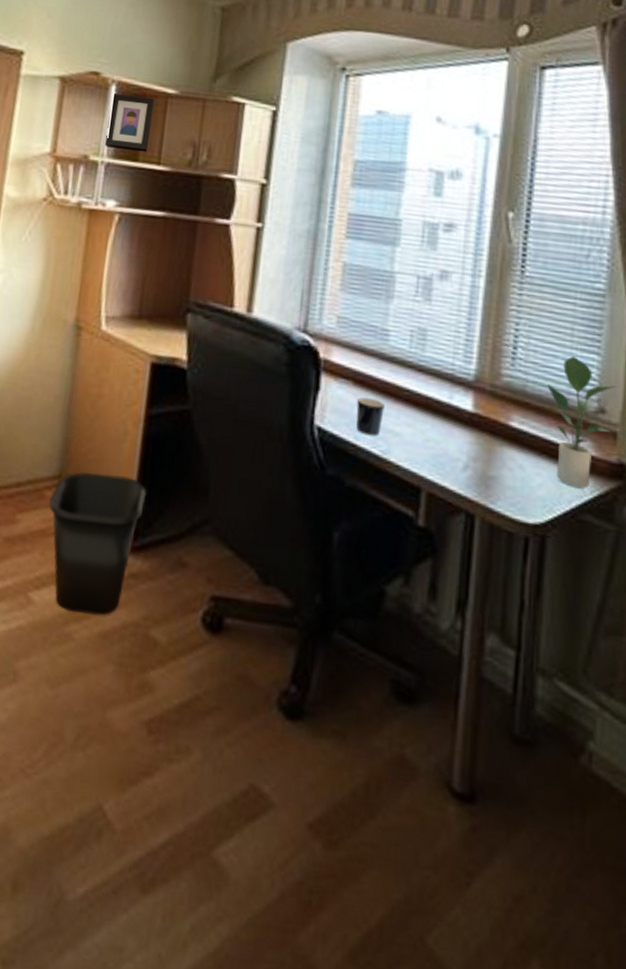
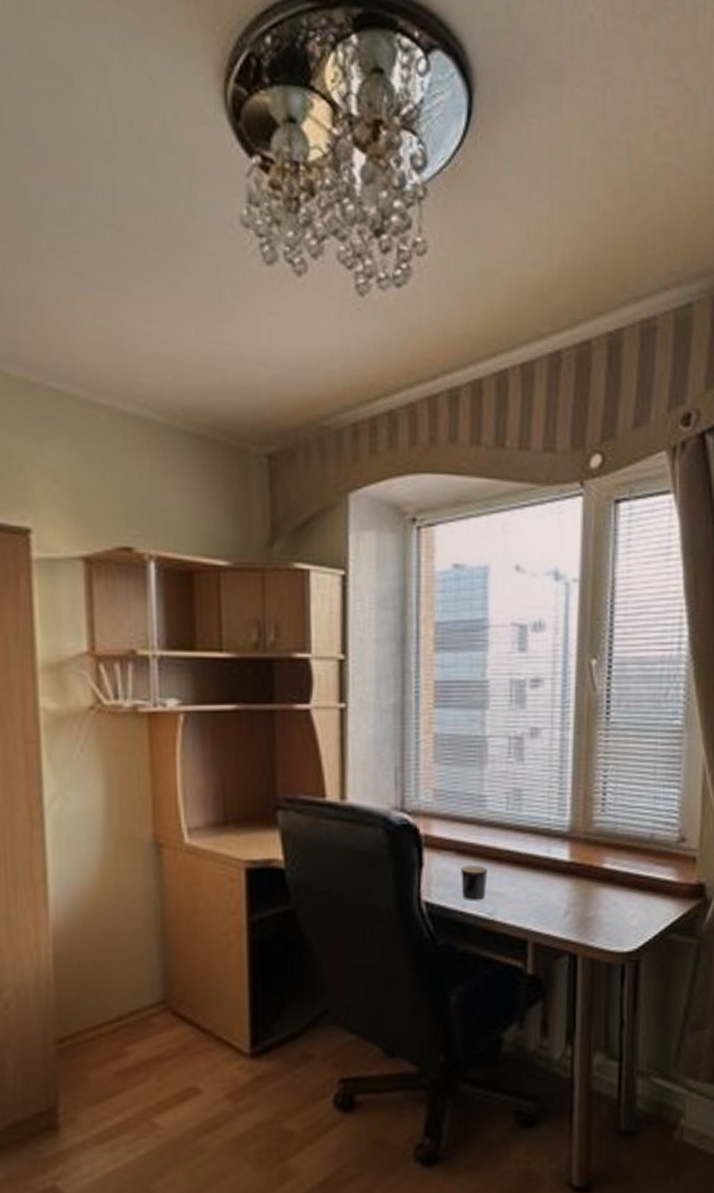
waste bin: present [47,472,147,615] -> none [157,987,261,1127]
picture frame: present [105,94,155,153] -> none [152,572,206,639]
potted plant: present [547,356,616,489] -> none [635,793,695,913]

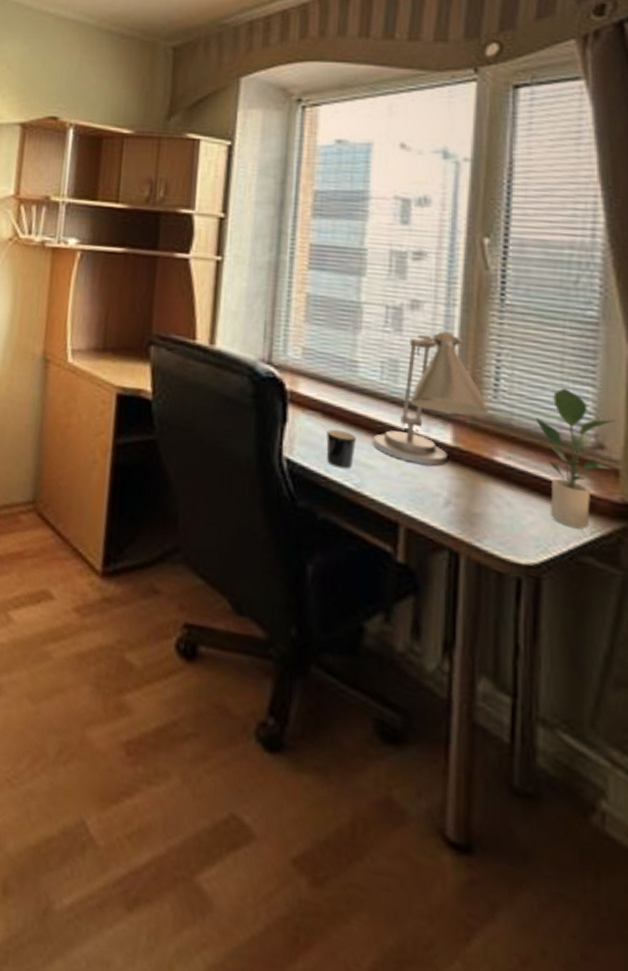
desk lamp: none [502,756,598,883] -> present [372,332,489,466]
potted plant: none [635,793,695,913] -> present [535,388,616,530]

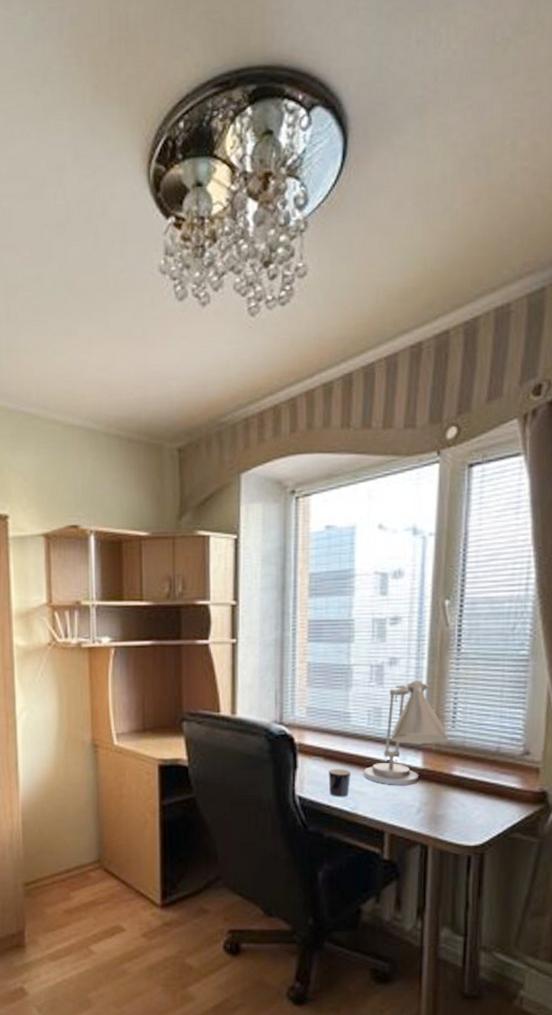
potted plant: present [535,388,616,530] -> none [482,713,539,815]

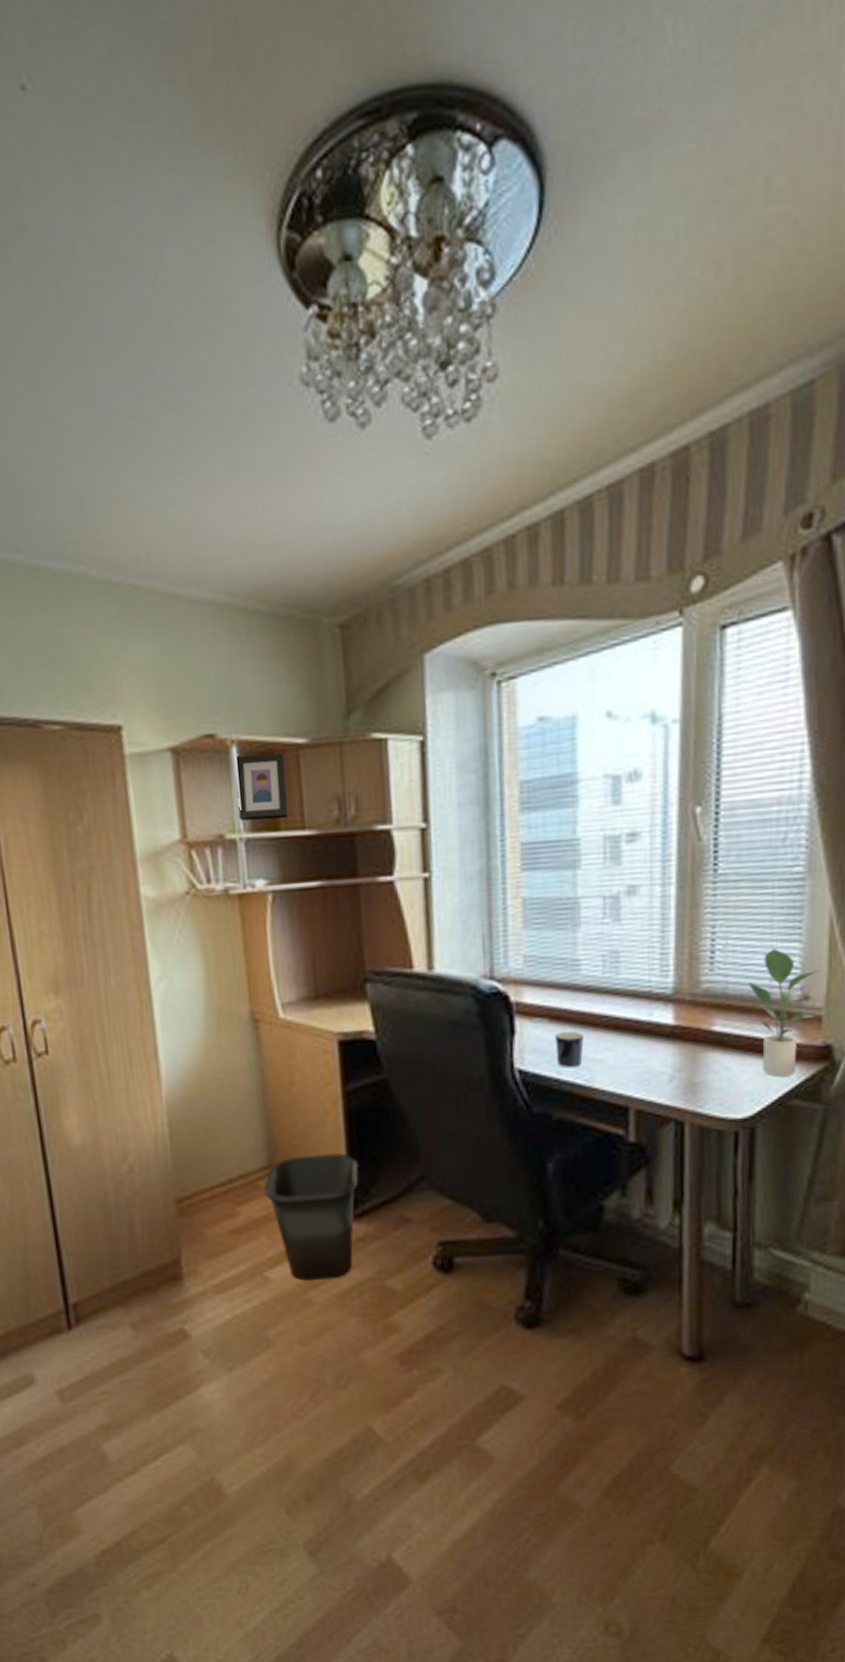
picture frame: none [92,542,131,592] -> present [235,752,289,821]
waste bin: none [93,854,169,956] -> present [263,1153,359,1282]
desk lamp: present [363,681,449,785] -> none [599,913,706,1048]
potted plant: none [482,713,539,815] -> present [748,949,820,1077]

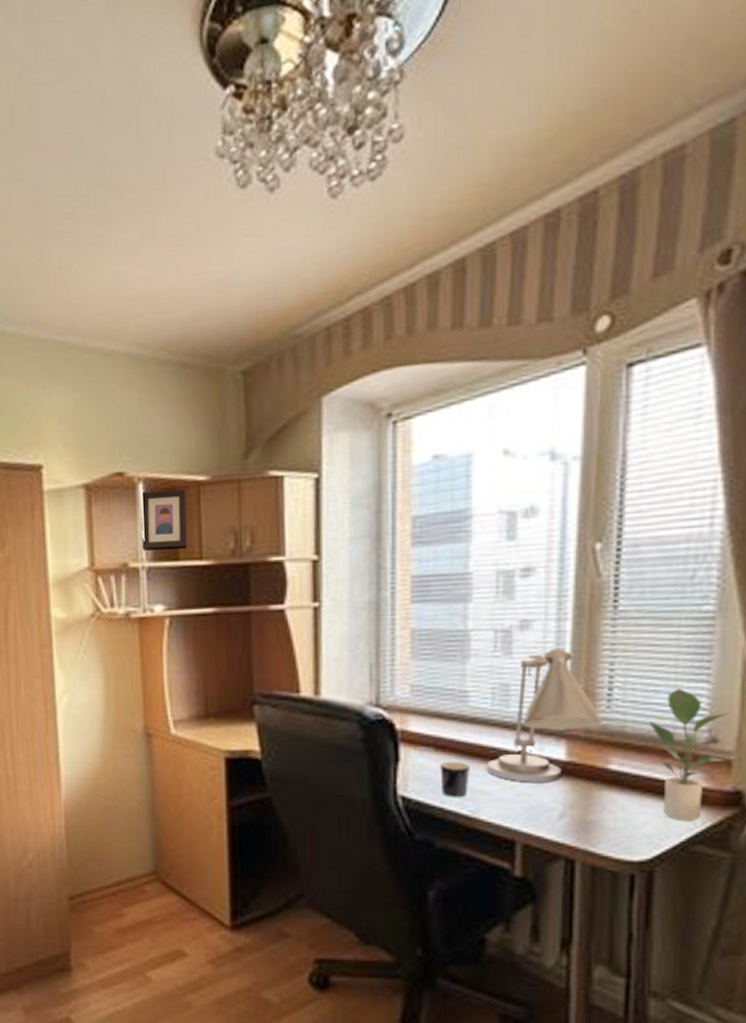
waste bin: present [263,1153,359,1282] -> none [149,865,240,985]
desk lamp: none [599,913,706,1048] -> present [486,649,602,782]

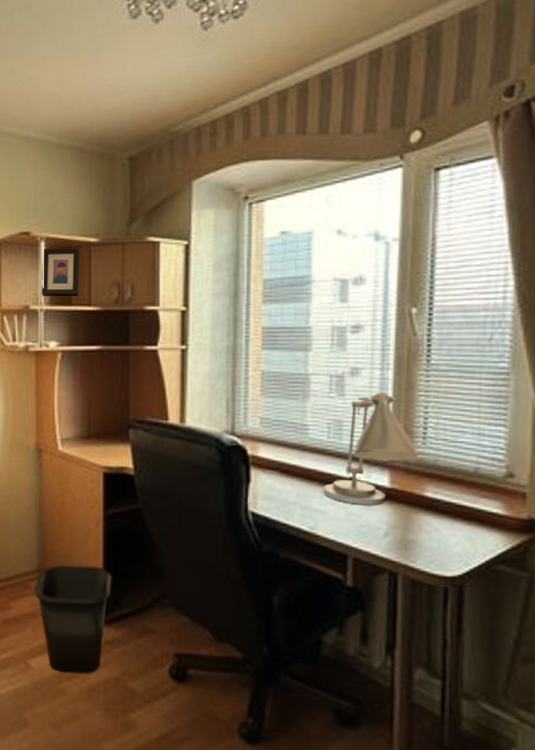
waste bin: none [149,865,240,985] -> present [33,565,112,674]
mug: present [440,762,470,799] -> none [284,484,309,517]
potted plant: present [649,689,730,821] -> none [457,431,524,544]

